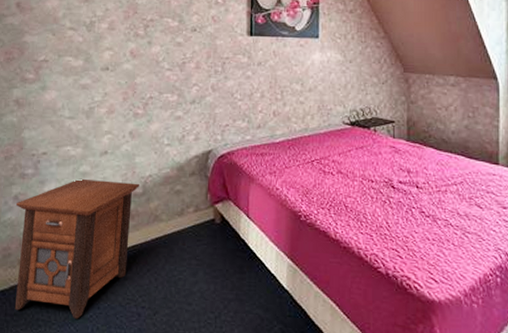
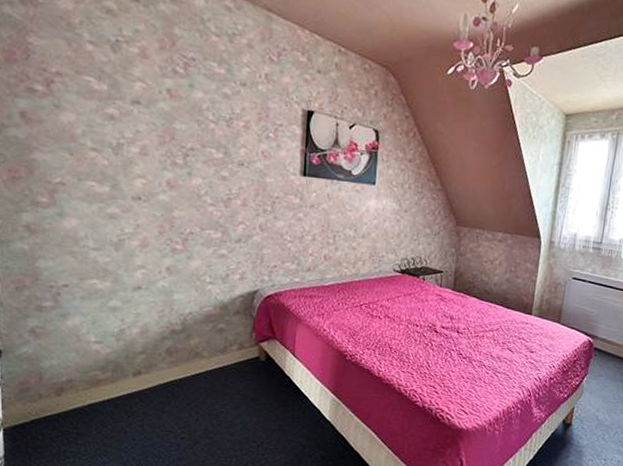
nightstand: present [14,178,139,319] -> none [34,313,178,450]

